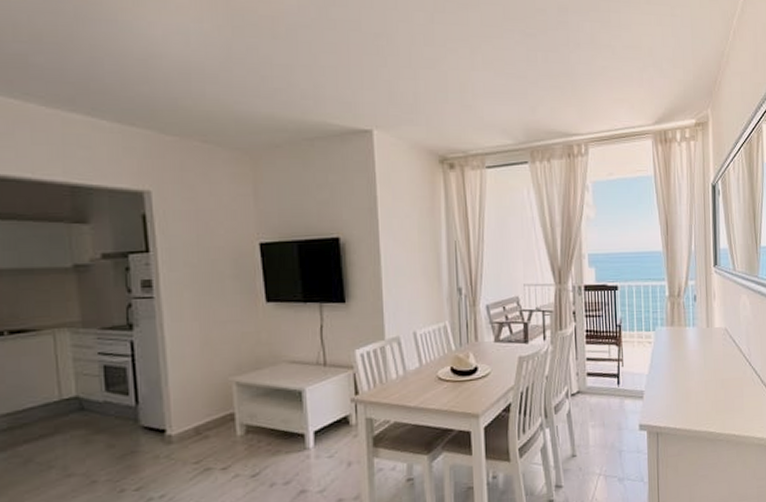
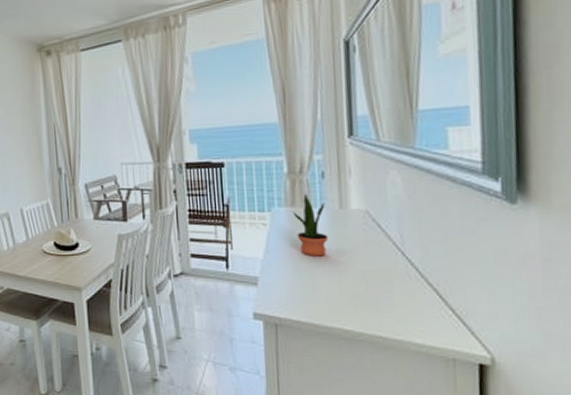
potted plant: none [672,314,699,370] -> present [292,193,329,257]

